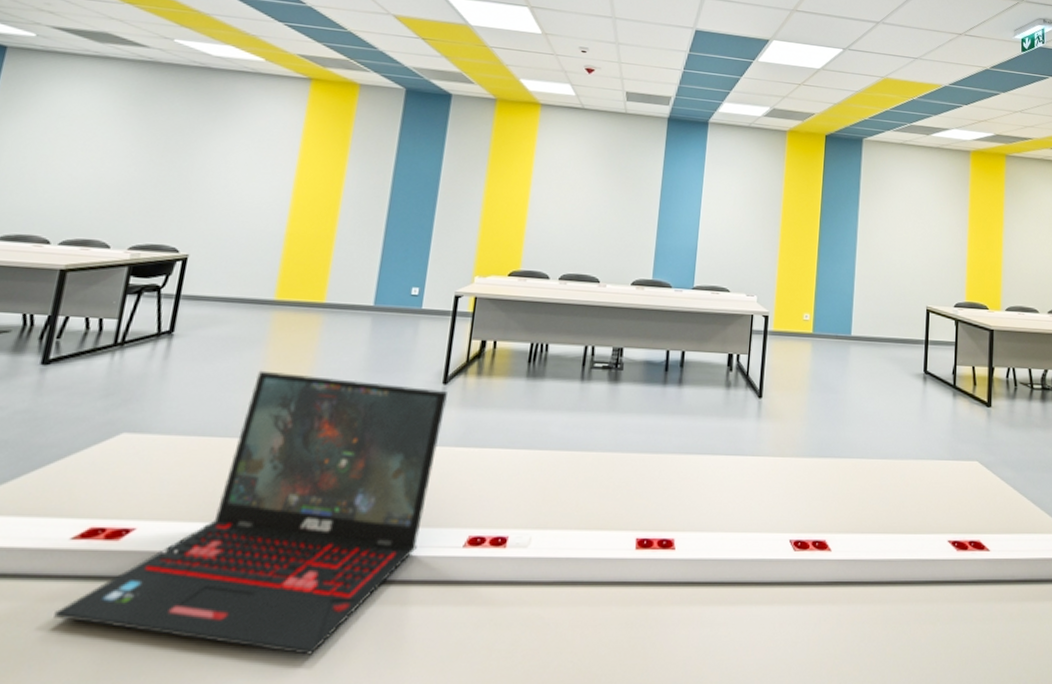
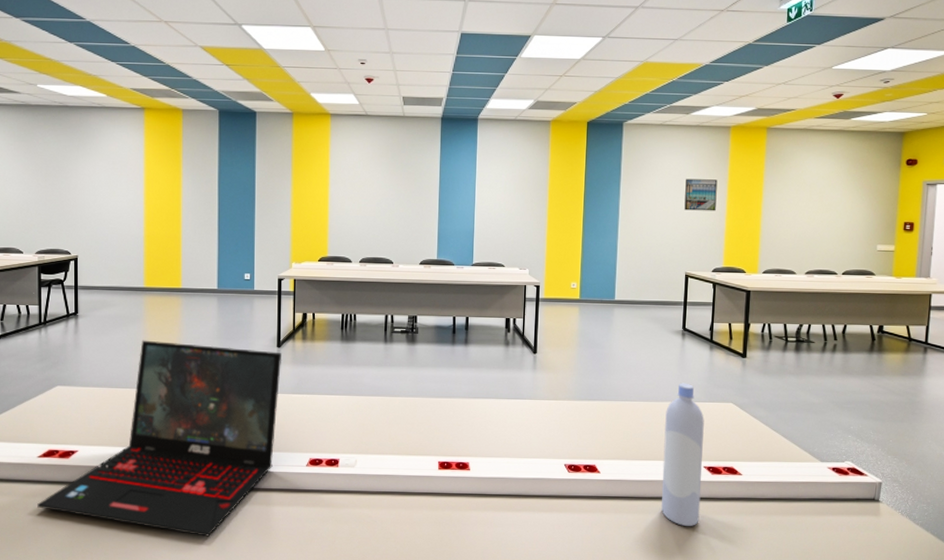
bottle: none [901,436,948,619] -> present [661,383,704,526]
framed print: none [925,203,958,240] -> present [684,179,718,211]

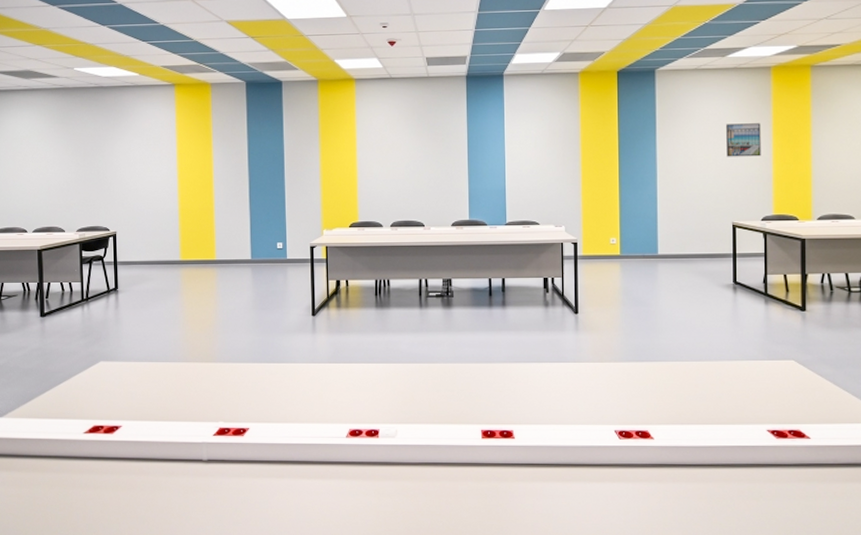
laptop: present [37,340,281,537] -> none [84,313,317,512]
bottle: present [661,383,704,526] -> none [721,340,766,495]

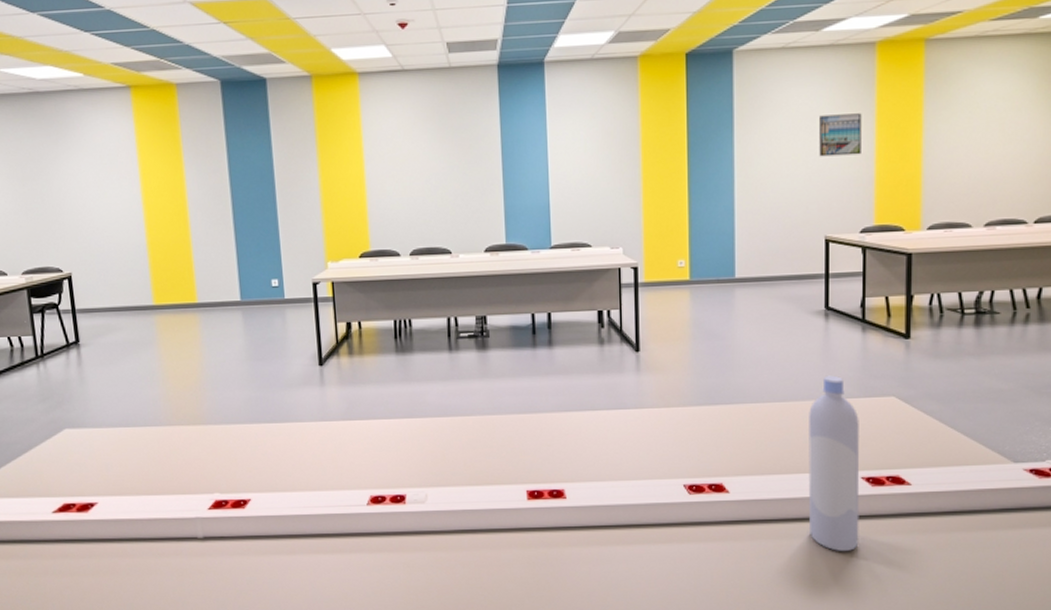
bottle: none [721,340,766,495] -> present [808,375,860,551]

